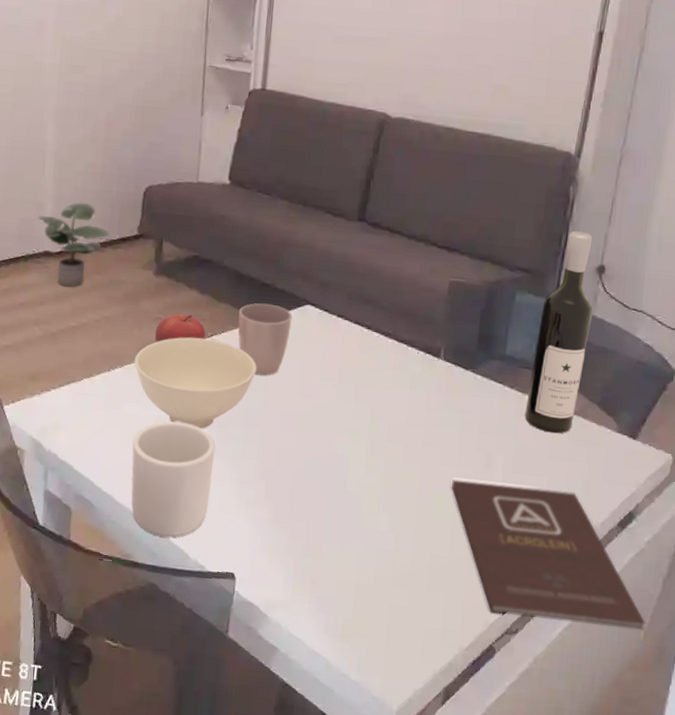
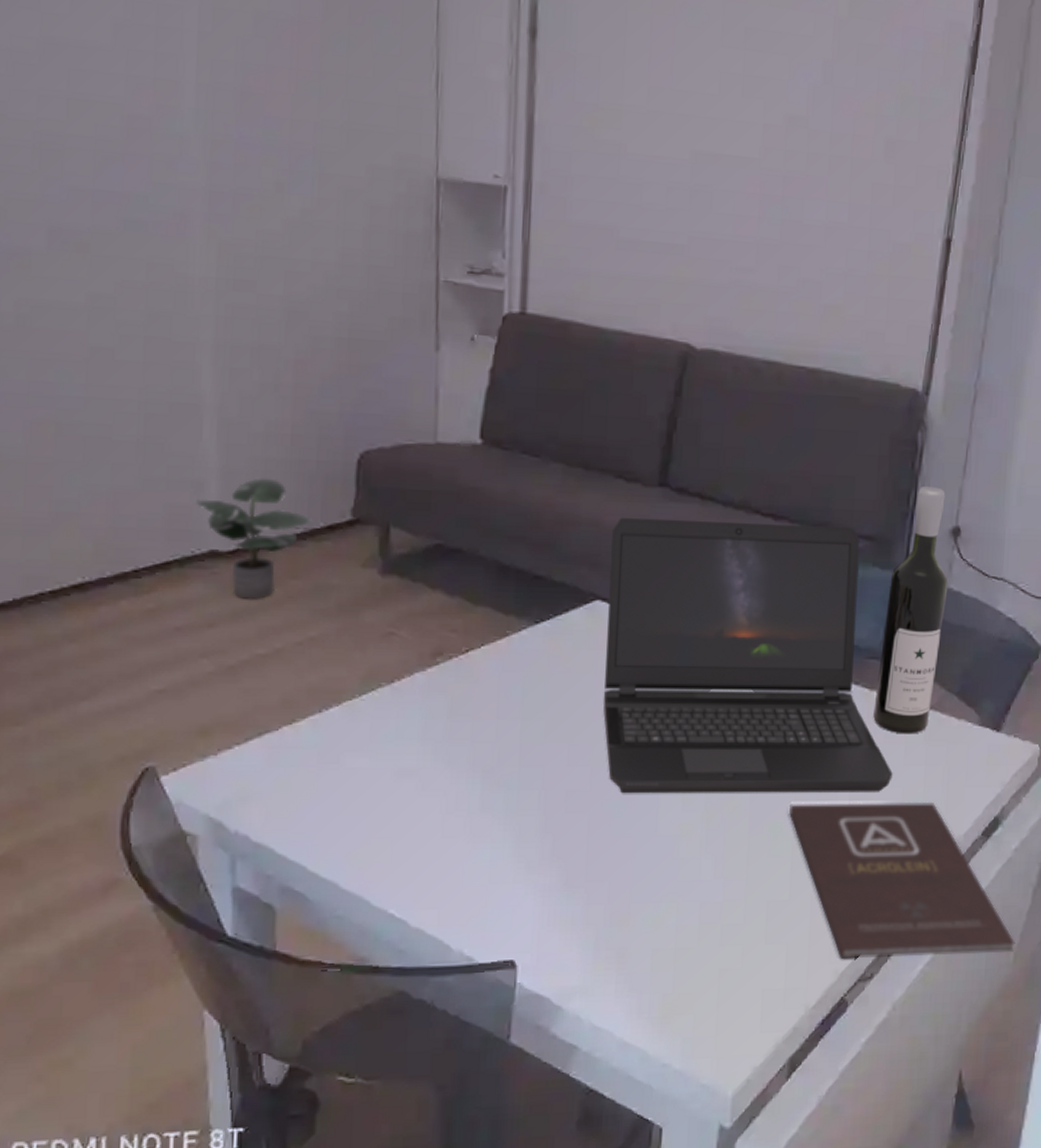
mug: present [131,421,216,537] -> none [360,770,480,927]
bowl: present [134,337,257,429] -> none [357,655,533,777]
fruit: present [155,313,206,343] -> none [386,623,459,668]
cup: present [237,303,293,375] -> none [502,602,578,698]
laptop computer: none [308,243,540,478] -> present [603,517,893,794]

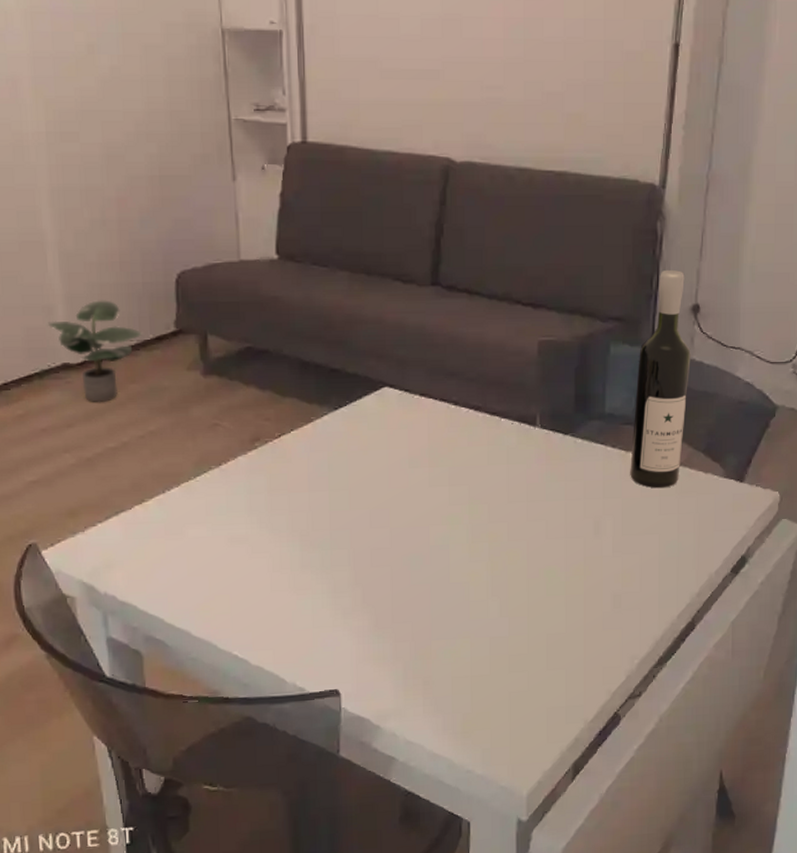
laptop computer: present [603,517,893,794] -> none [394,310,650,550]
book: present [789,802,1016,958] -> none [561,546,765,680]

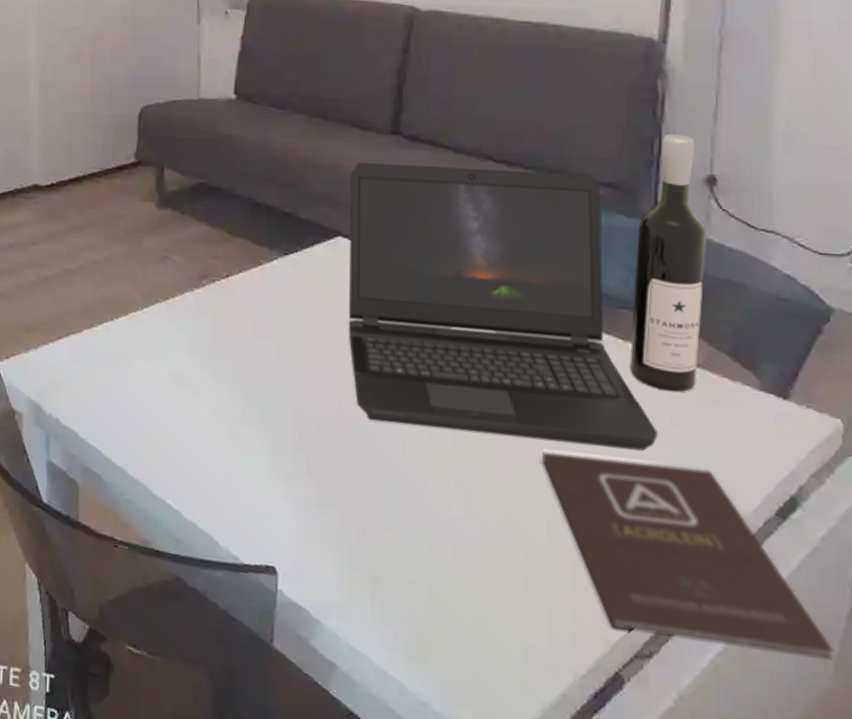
potted plant: present [47,300,143,403] -> none [23,128,106,225]
laptop computer: none [394,310,650,550] -> present [348,161,658,451]
book: none [561,546,765,680] -> present [542,451,834,661]

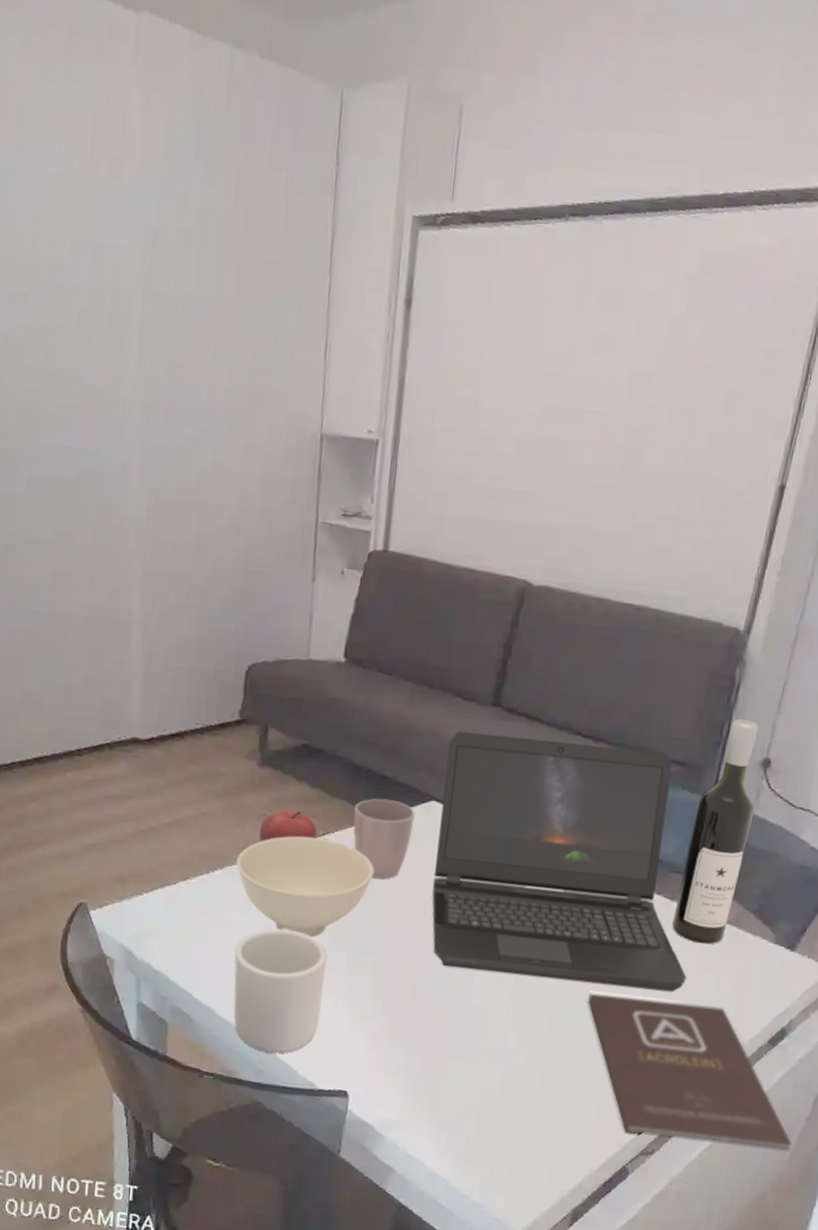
bowl: none [140,278,284,388] -> present [236,836,375,937]
mug: none [143,378,241,521] -> present [233,928,328,1053]
fruit: none [162,251,221,286] -> present [259,809,317,842]
cup: none [256,236,323,323] -> present [353,798,416,879]

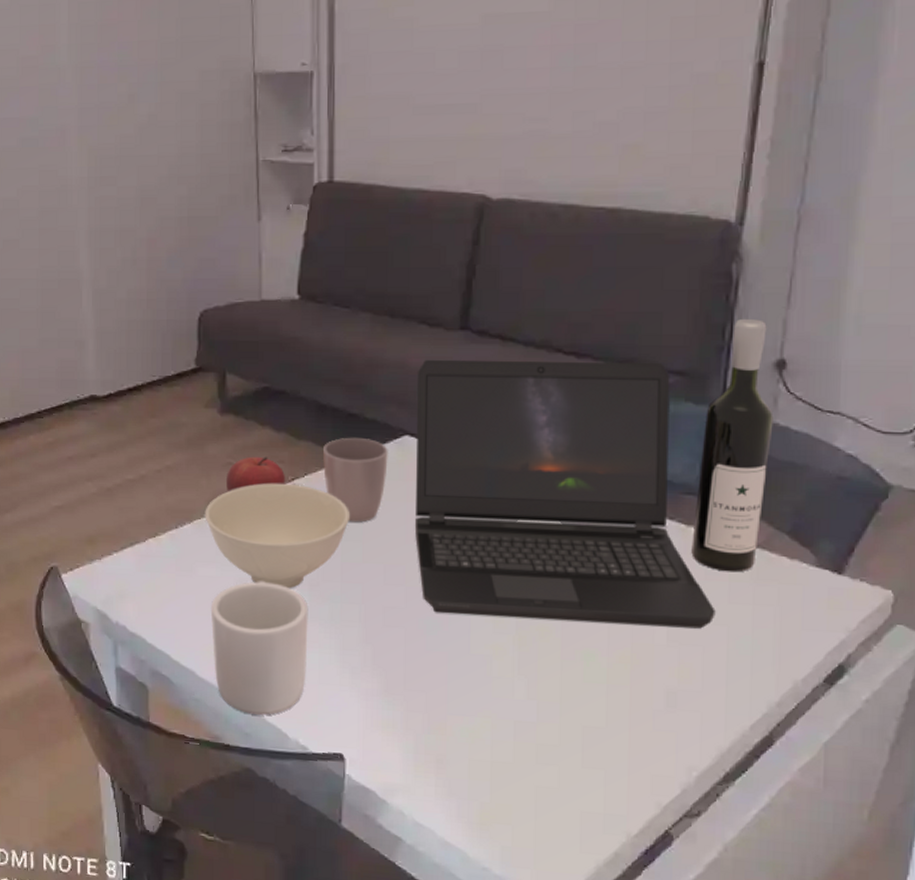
book: present [588,993,793,1152] -> none [603,634,870,809]

